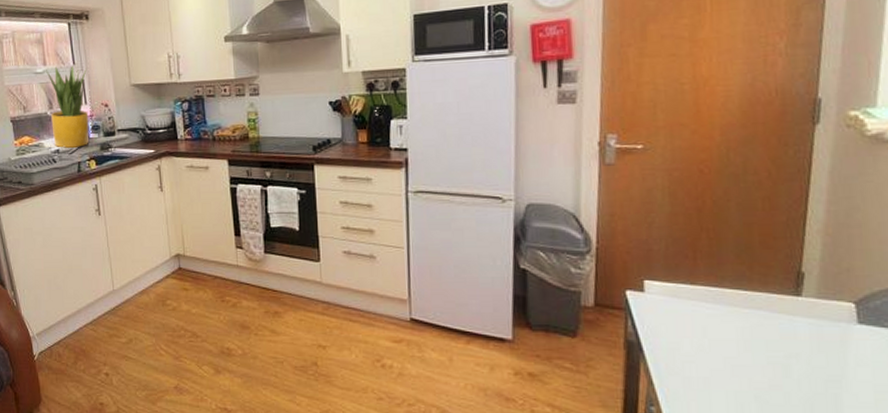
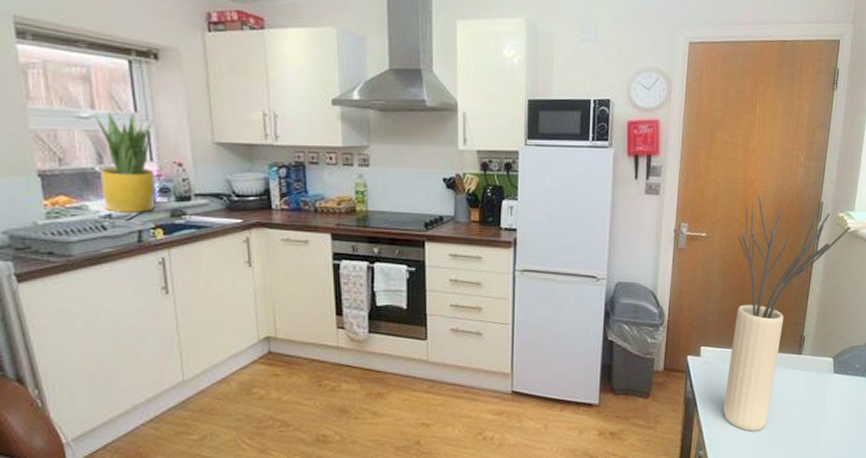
vase: none [681,96,872,390] -> present [722,195,851,432]

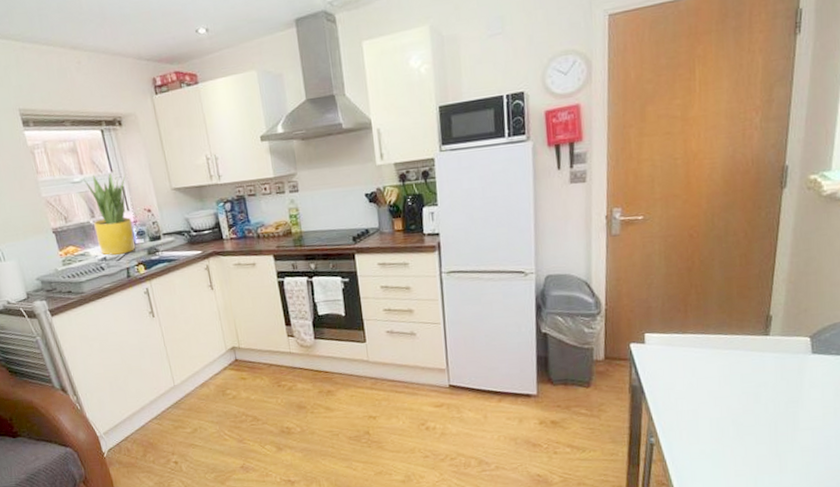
vase: present [722,195,851,432] -> none [675,168,828,418]

